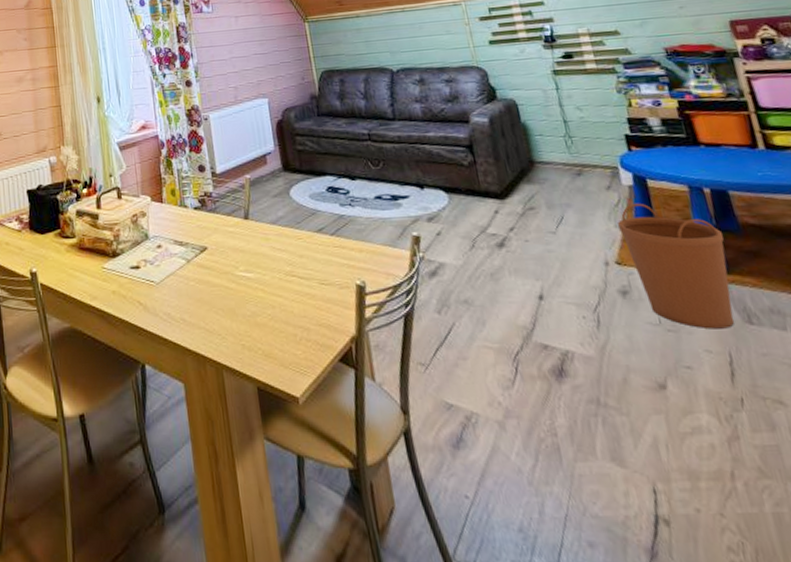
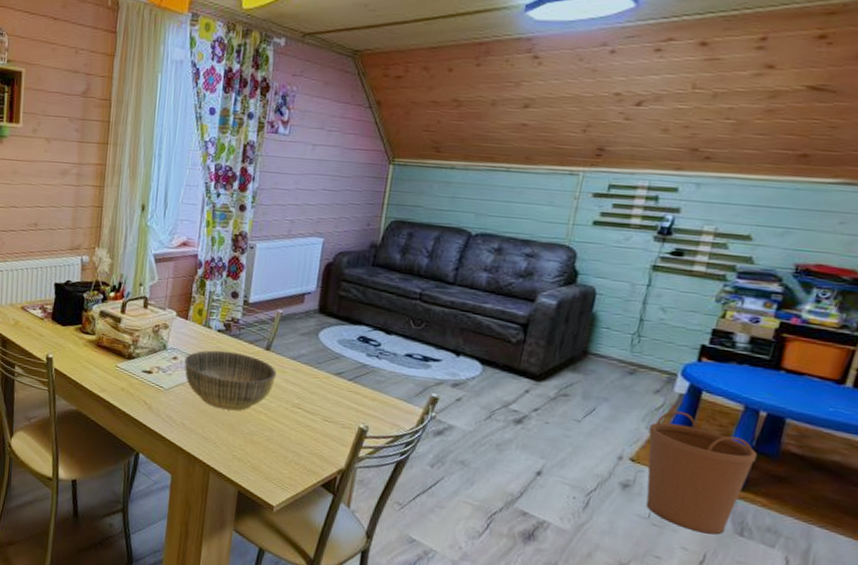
bowl: none [169,228,262,294] -> present [184,350,277,411]

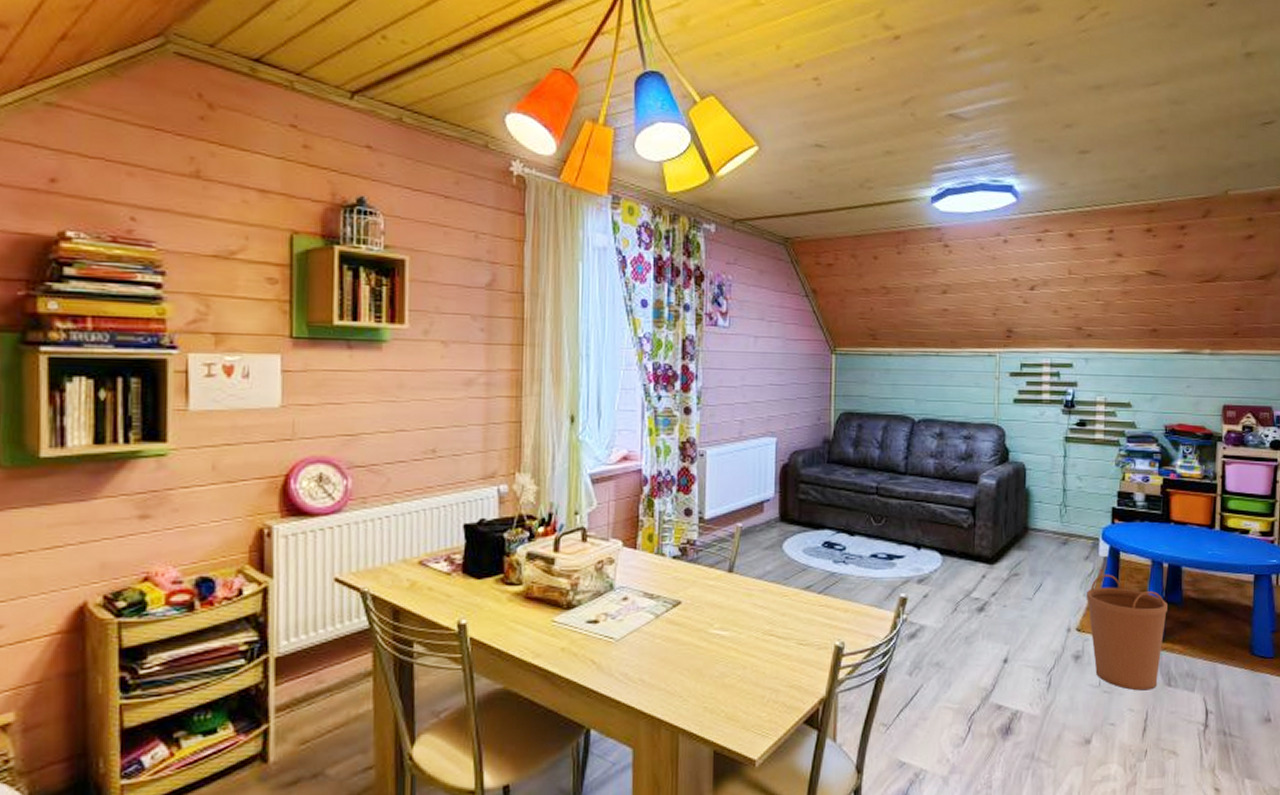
bowl: present [184,350,277,411] -> none [637,580,742,653]

